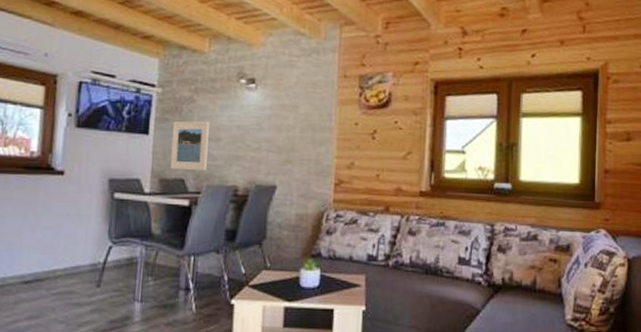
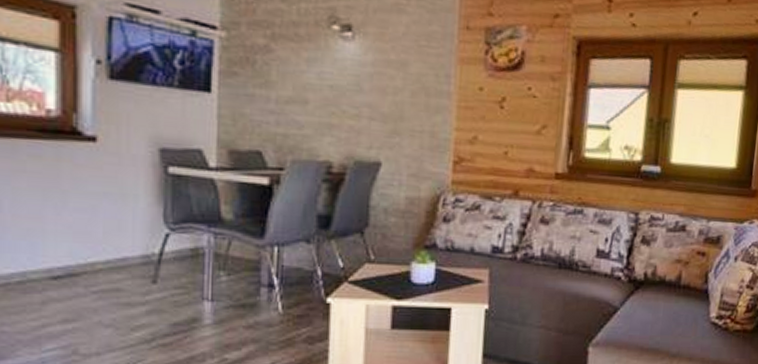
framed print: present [170,120,210,172] -> none [242,76,293,142]

